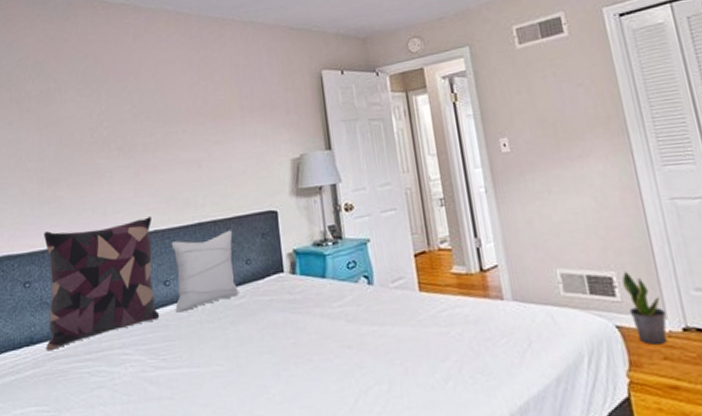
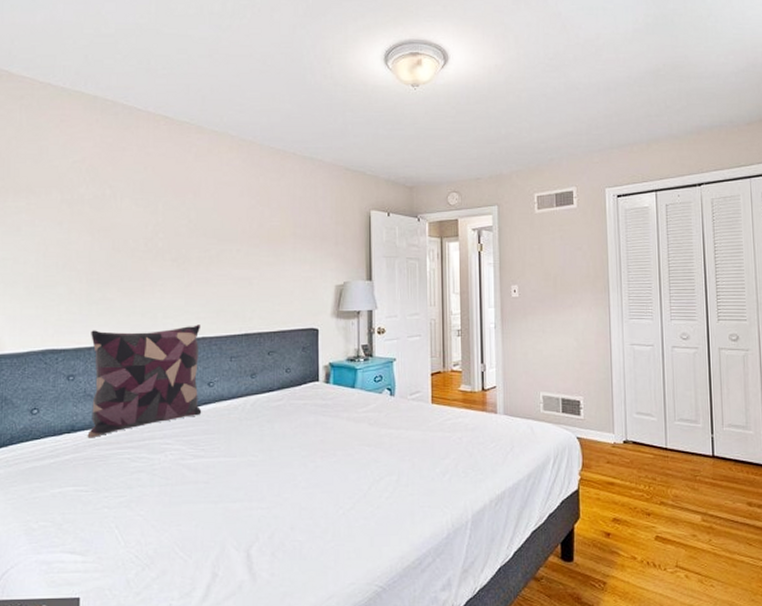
pillow: present [171,230,239,313] -> none [217,342,277,410]
potted plant: present [622,270,667,345] -> none [587,396,614,452]

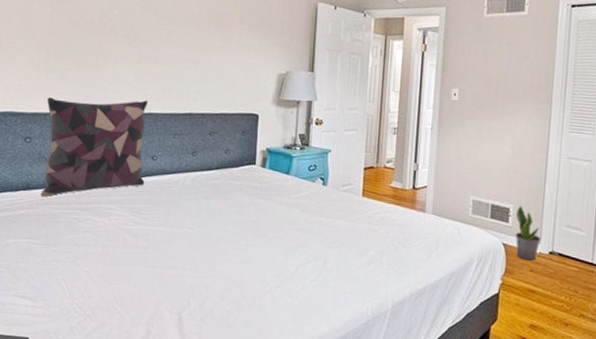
potted plant: none [587,396,614,452] -> present [515,205,541,261]

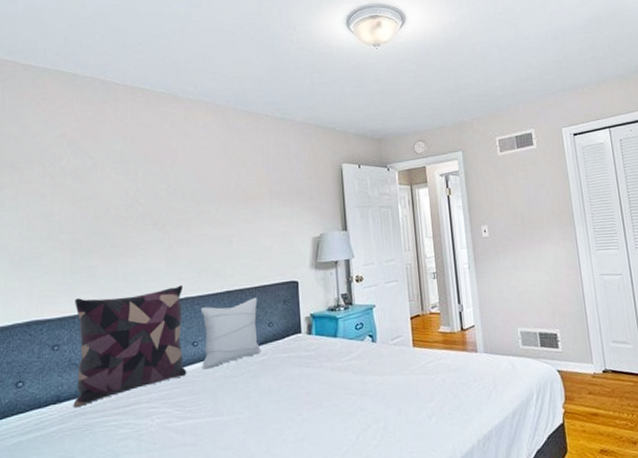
pillow: none [159,123,218,183] -> present [200,297,261,370]
potted plant: present [515,205,541,261] -> none [564,328,593,383]

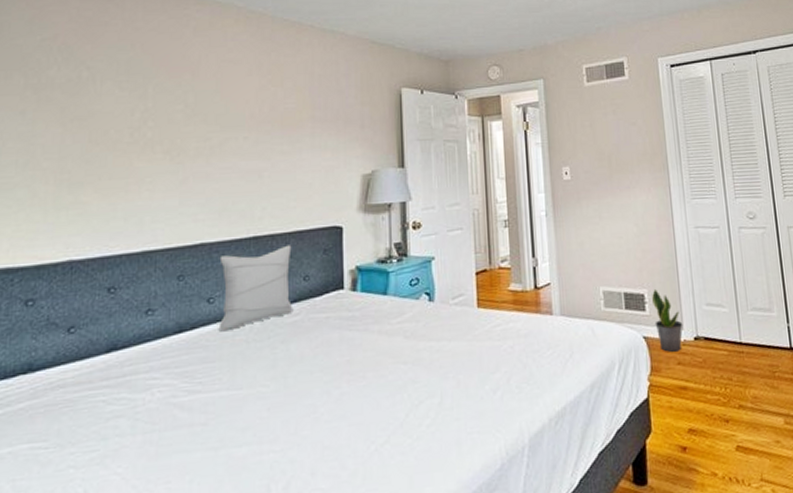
pillow: present [73,285,187,408] -> none [49,228,199,379]
potted plant: none [564,328,593,383] -> present [652,288,683,352]

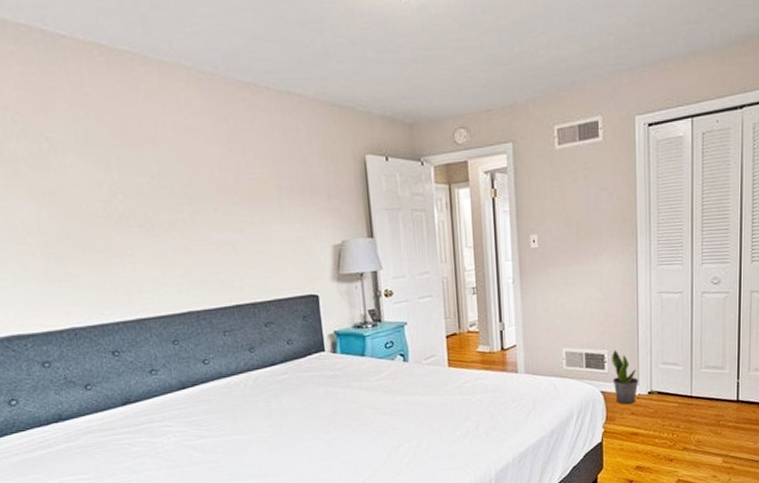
pillow: present [218,245,294,332] -> none [207,312,281,388]

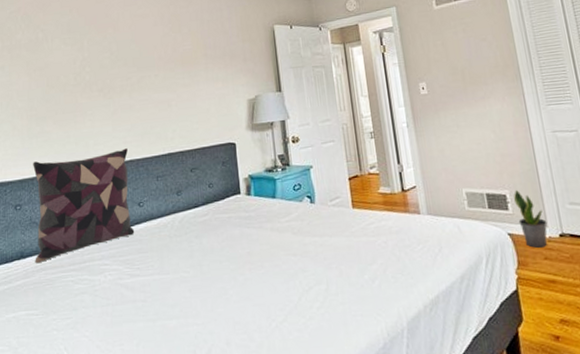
pillow: none [58,298,201,427] -> present [33,148,135,264]

